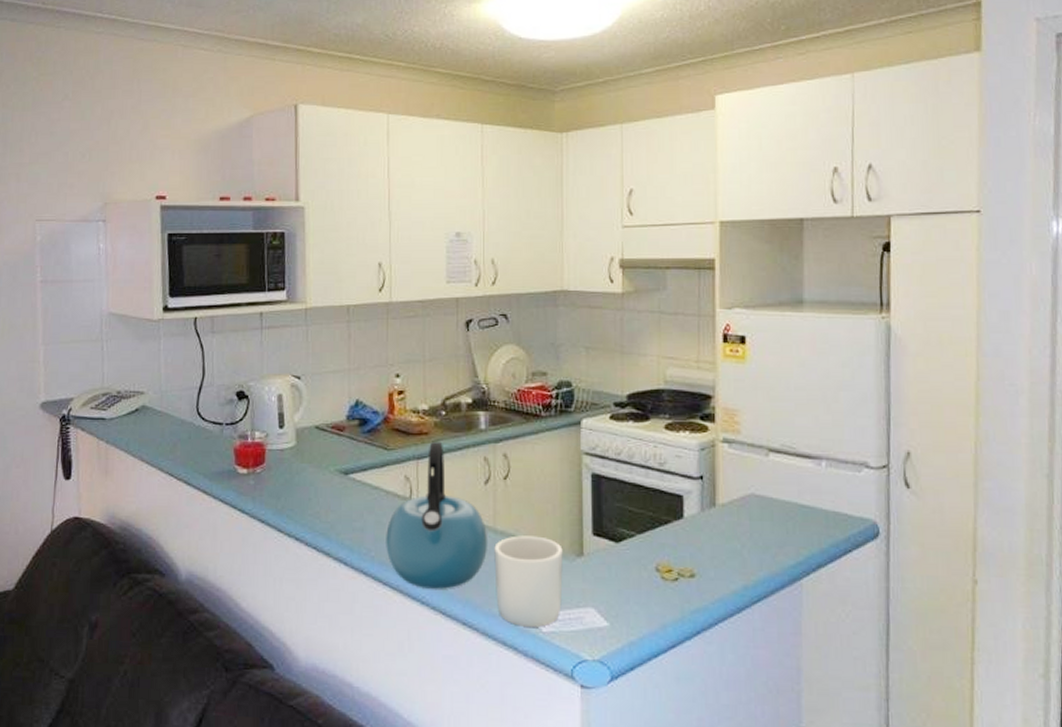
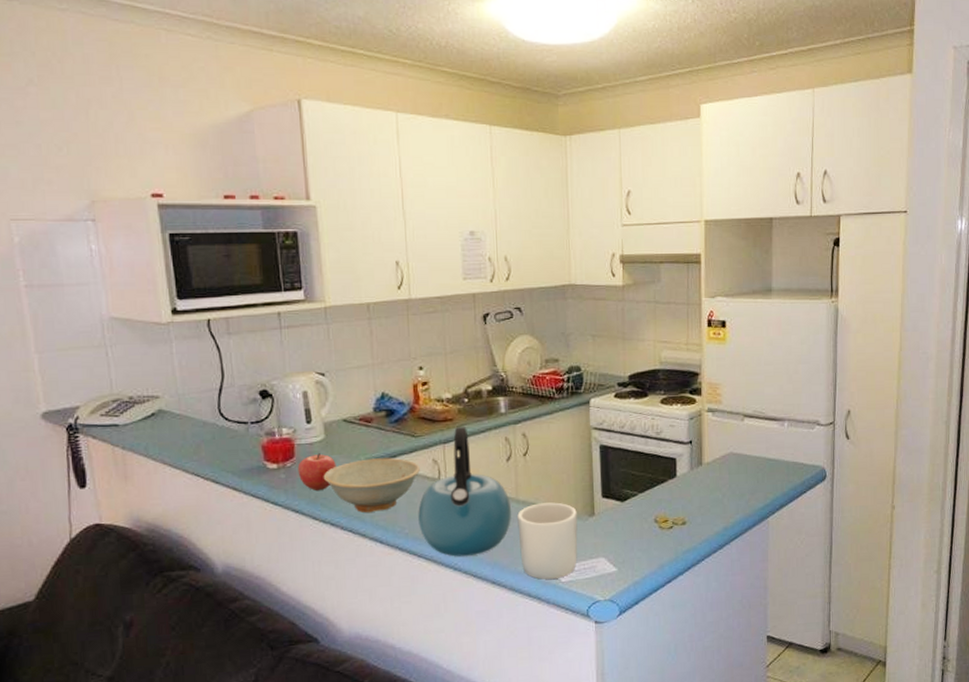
fruit: none [267,459,305,502] -> present [297,452,336,491]
dish: none [291,470,391,530] -> present [323,458,420,513]

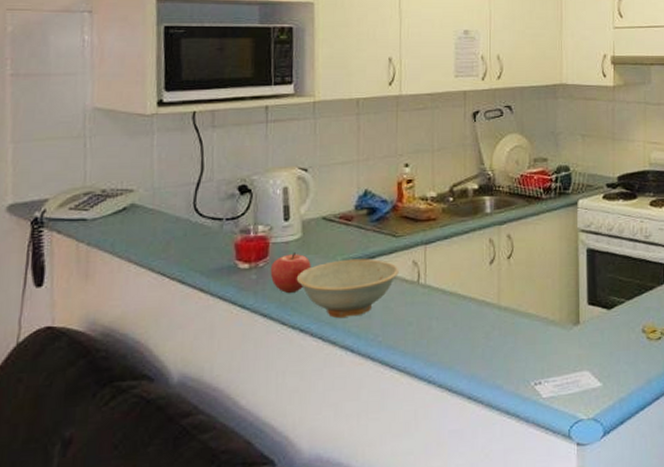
kettle: present [418,427,512,557] -> none [393,227,493,368]
mug: present [517,502,578,580] -> none [498,309,561,395]

